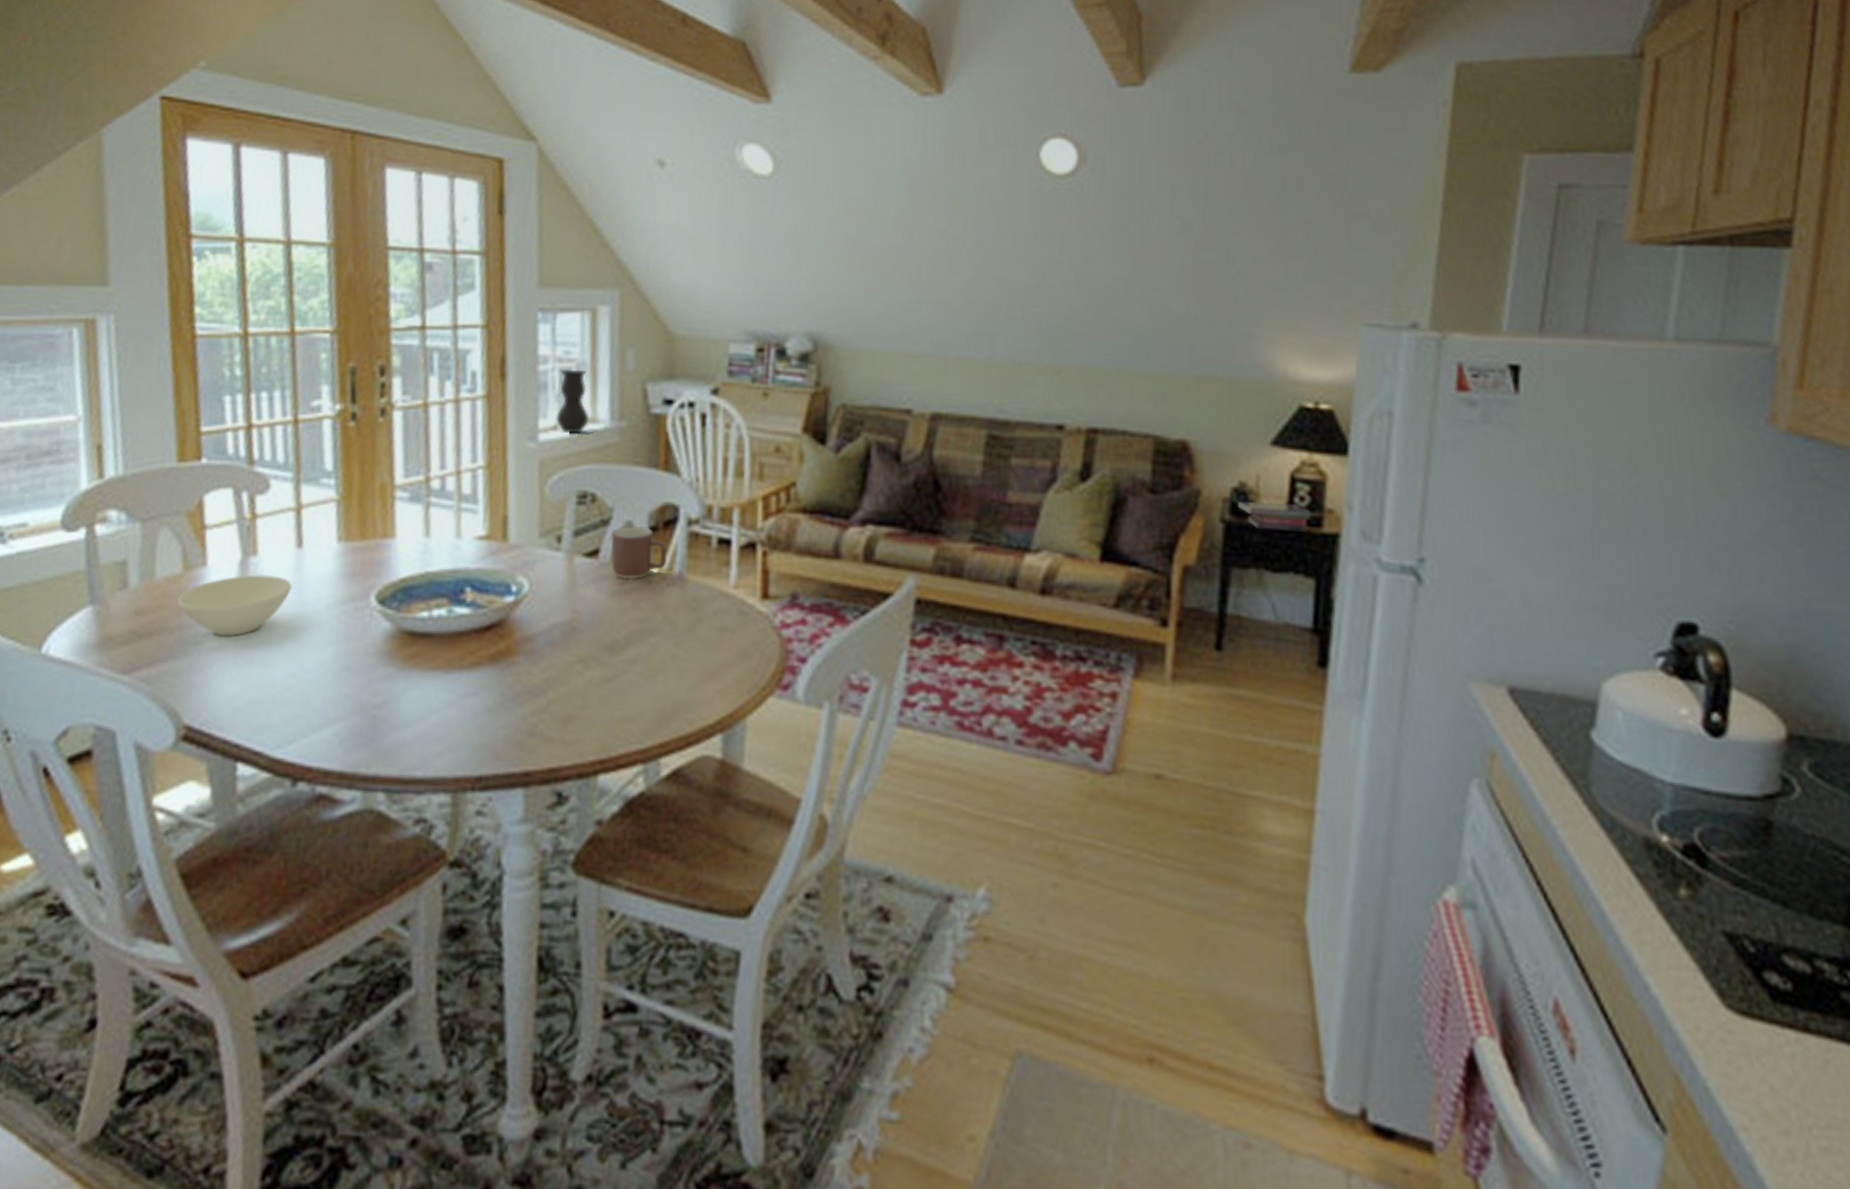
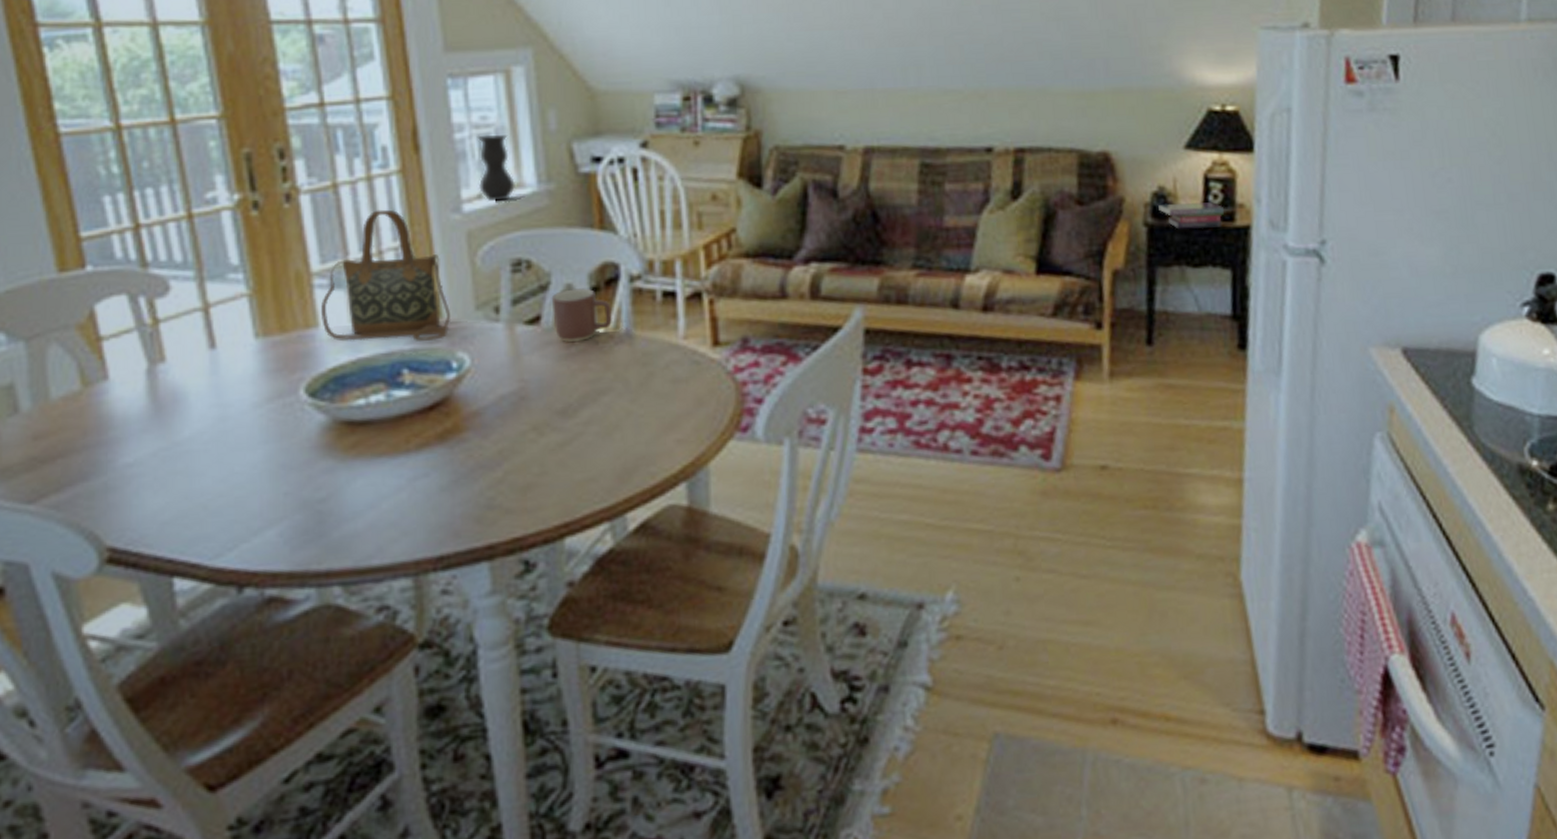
bowl: present [177,575,292,637] -> none [80,381,210,450]
handbag: none [398,431,516,563] -> present [321,209,451,341]

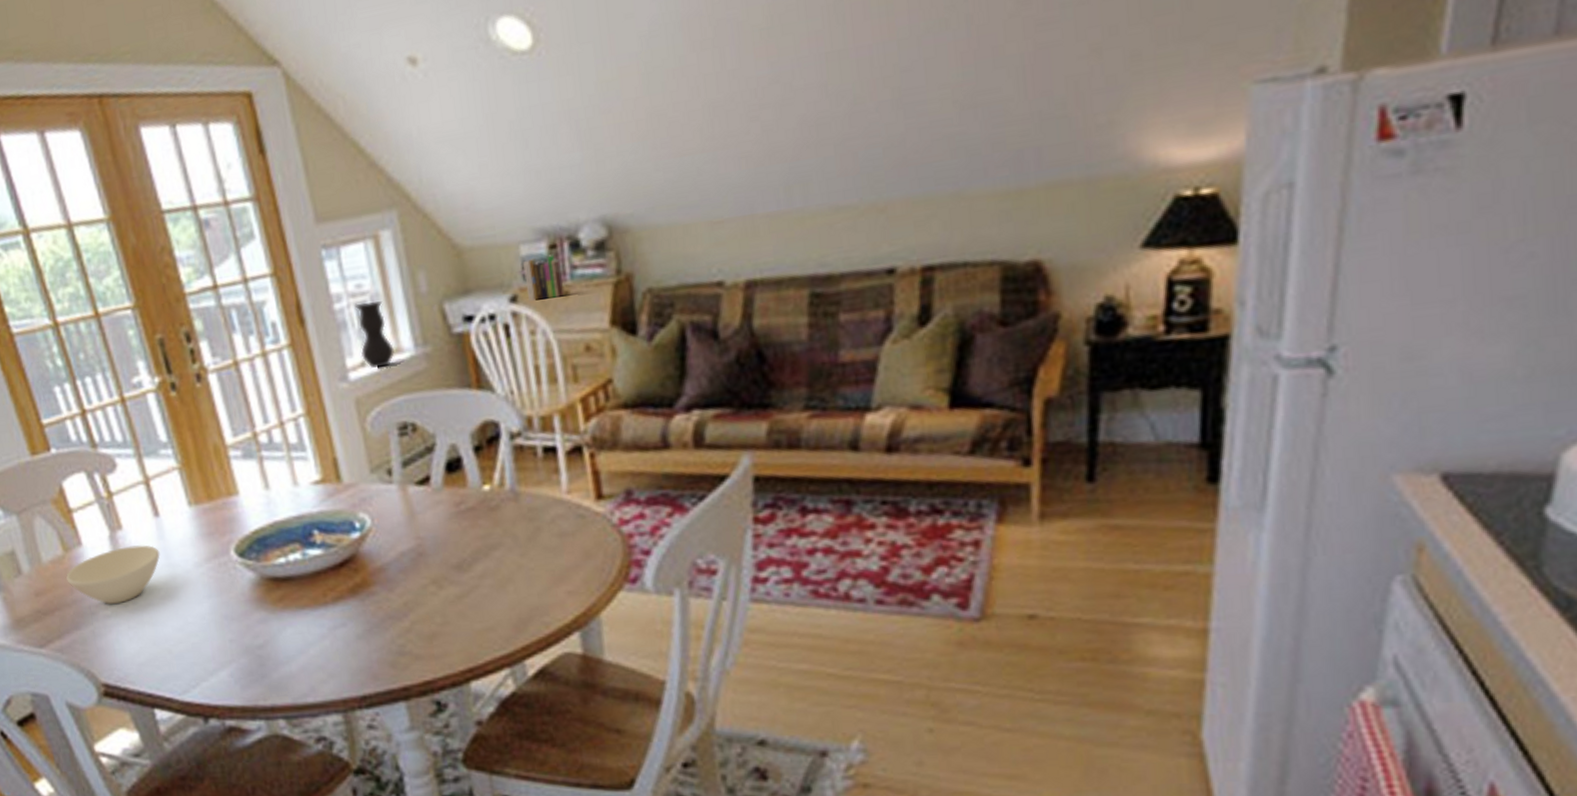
bowl: none [80,381,210,450] -> present [66,545,160,604]
handbag: present [321,209,451,341] -> none [238,382,350,506]
mug: present [551,288,613,342] -> none [437,447,498,500]
books: none [655,106,695,148] -> present [522,254,565,301]
books: present [1158,202,1224,229] -> none [1105,310,1193,346]

